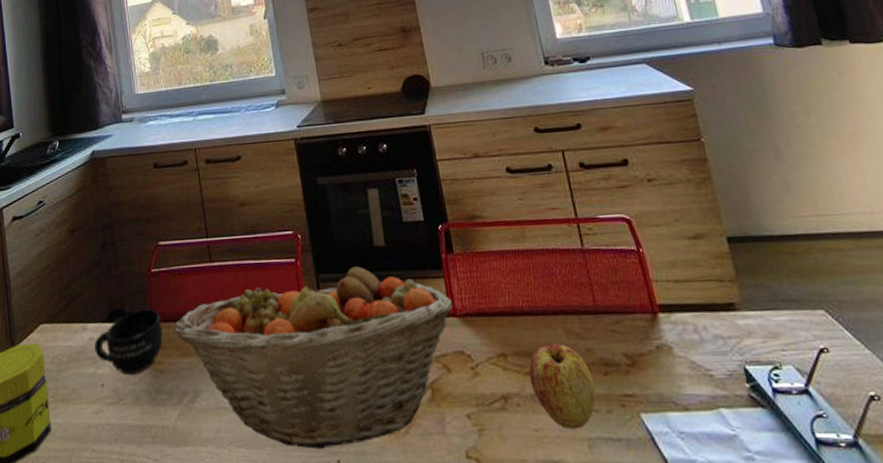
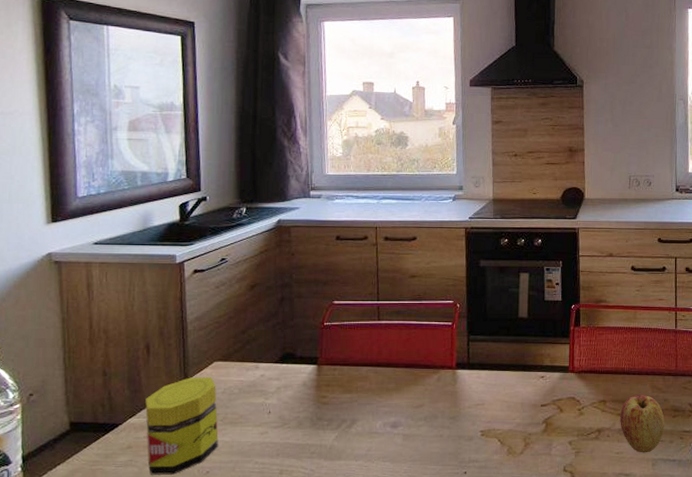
mug: present [94,308,163,376] -> none [265,354,329,406]
fruit basket: present [174,266,453,449] -> none [339,330,572,464]

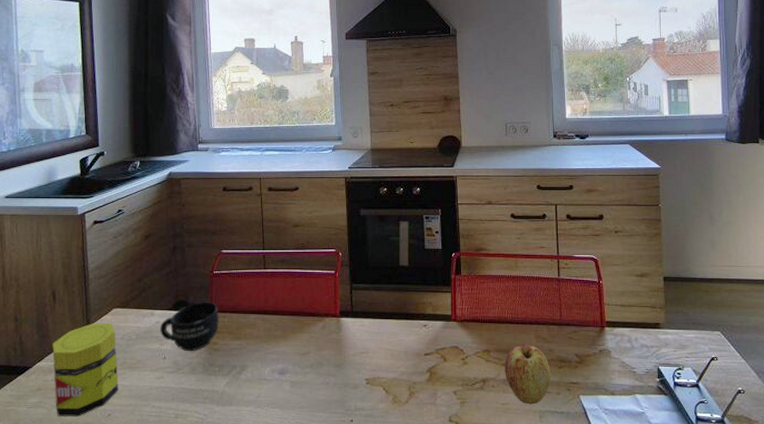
mug: none [265,354,329,406] -> present [160,301,219,352]

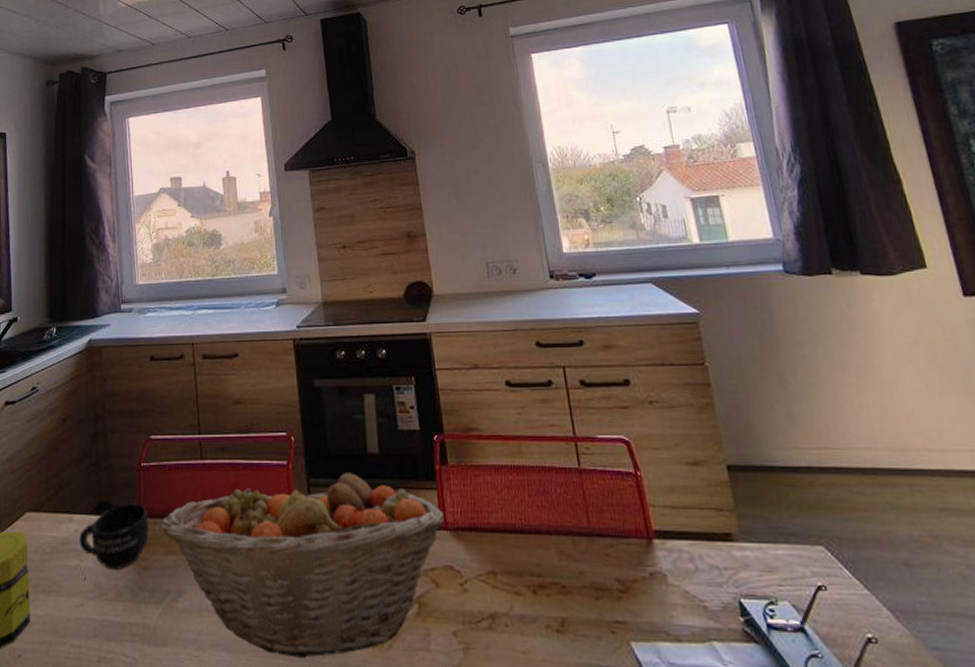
fruit basket: none [229,279,454,411] -> present [160,471,444,658]
apple: present [505,345,551,405] -> none [518,564,586,654]

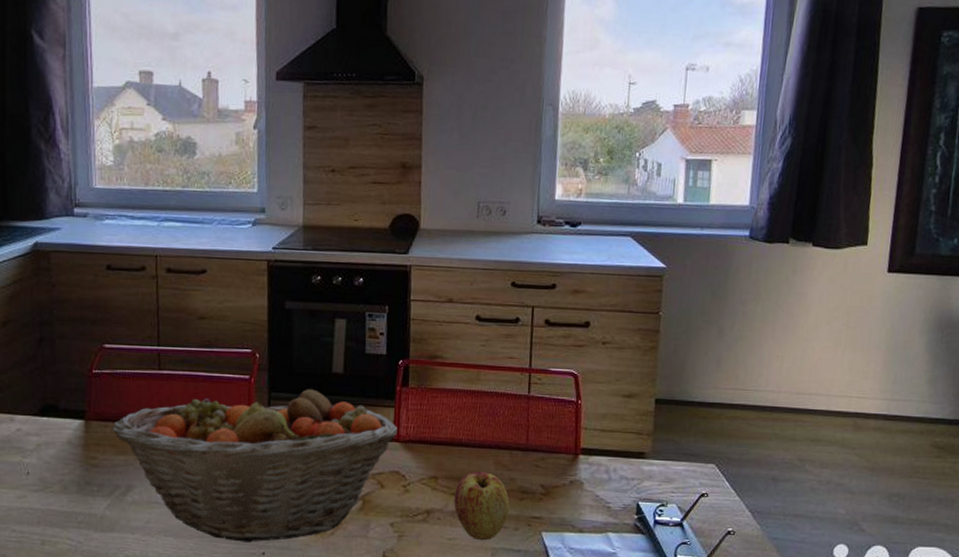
mug: present [79,503,149,571] -> none [22,407,99,467]
apple: none [518,564,586,654] -> present [454,472,510,541]

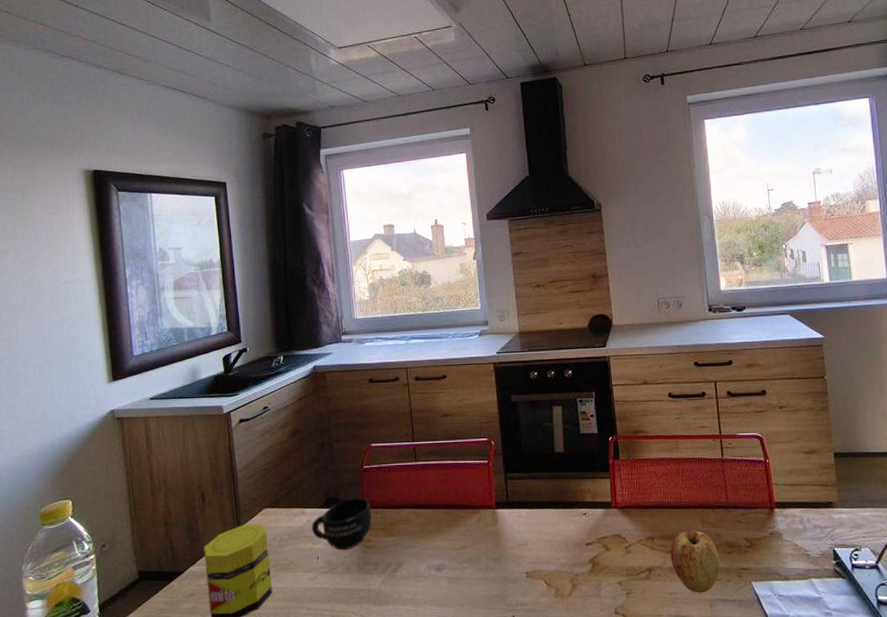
mug: none [22,407,99,467] -> present [312,497,372,551]
fruit basket: present [112,386,398,542] -> none [382,468,615,607]

